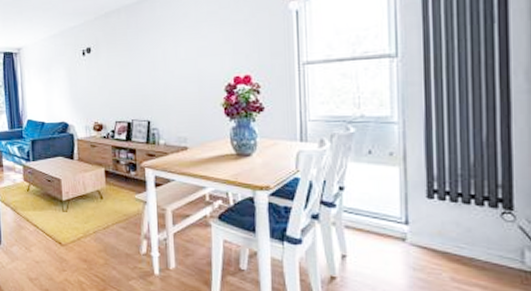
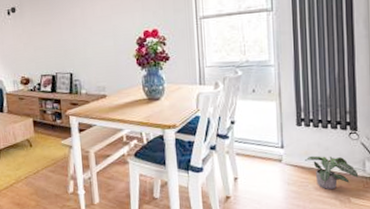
potted plant: none [438,237,515,283] -> present [305,155,359,190]

